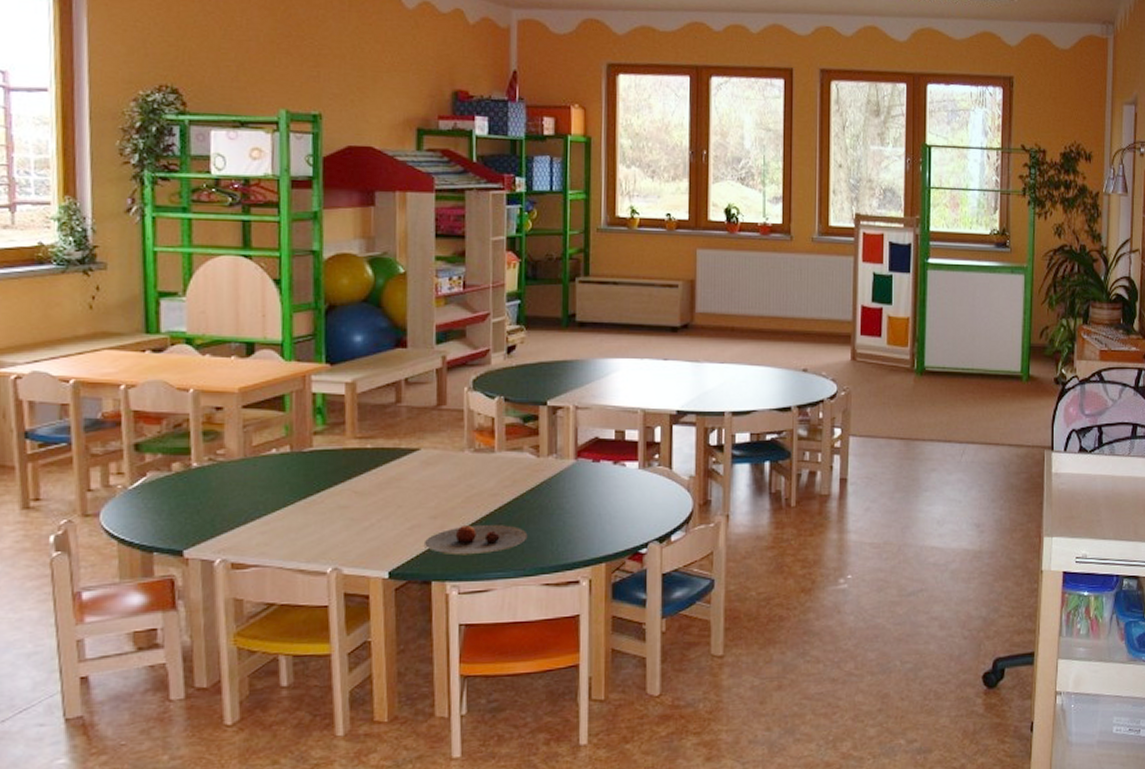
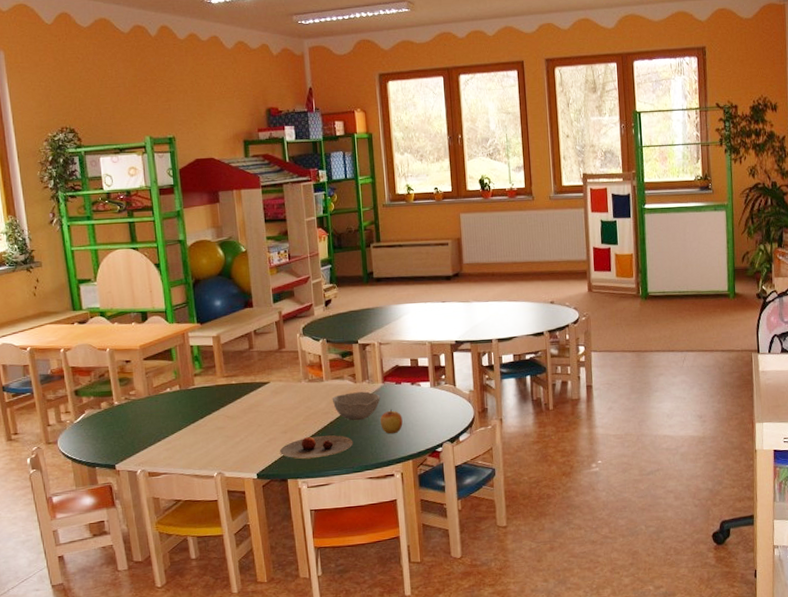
bowl: none [504,469,570,508] -> present [332,391,380,421]
apple: none [566,494,598,528] -> present [380,409,403,434]

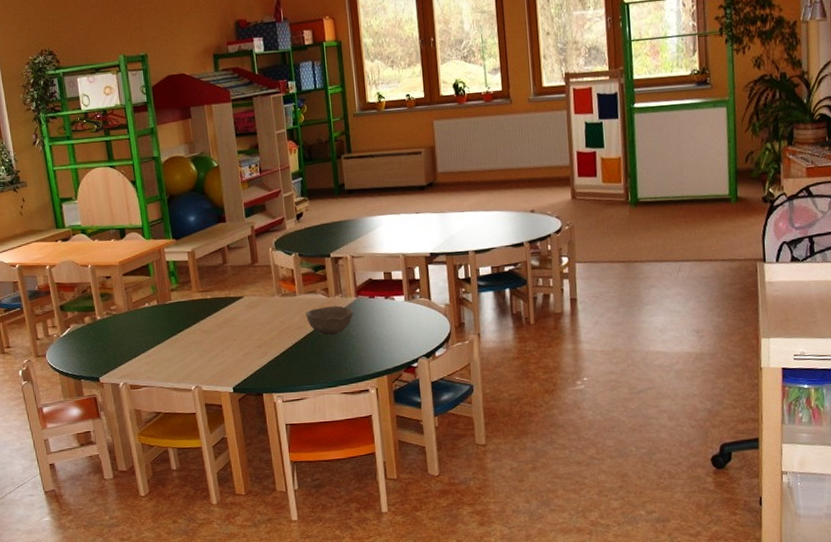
plate: present [280,435,353,459] -> none [255,350,327,374]
apple: present [380,409,403,434] -> none [353,323,377,349]

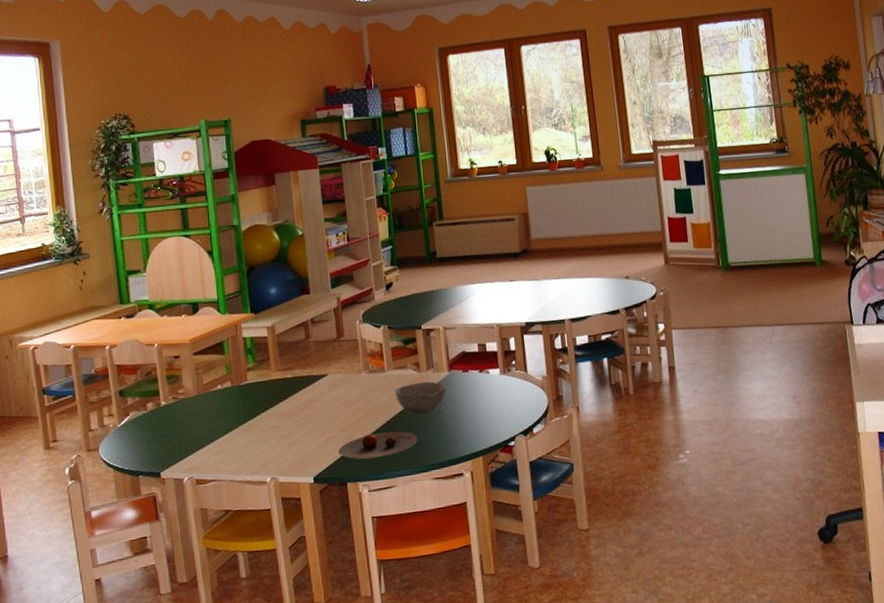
plate: none [255,350,327,374] -> present [339,431,418,459]

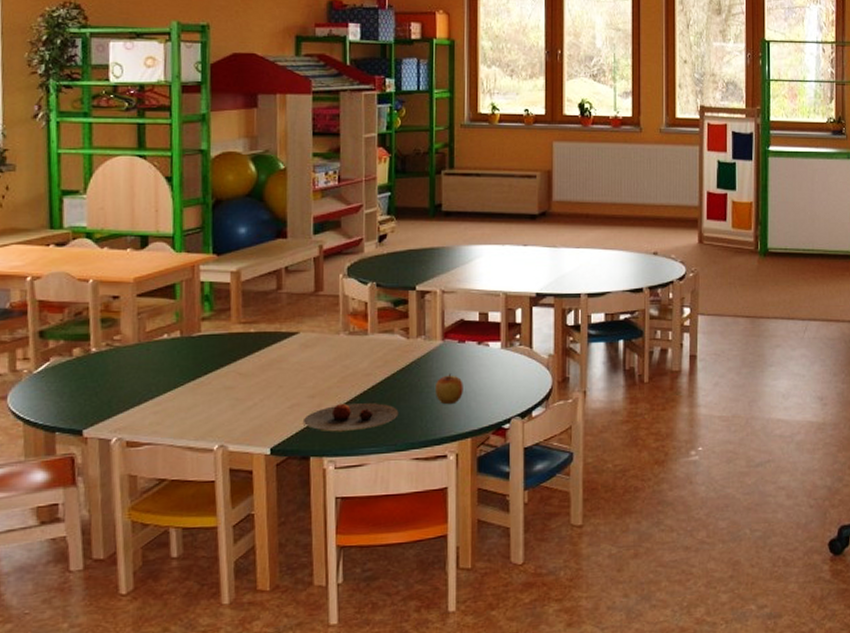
bowl: present [394,381,447,415] -> none [376,350,438,386]
apple: none [446,400,472,428] -> present [434,373,463,405]

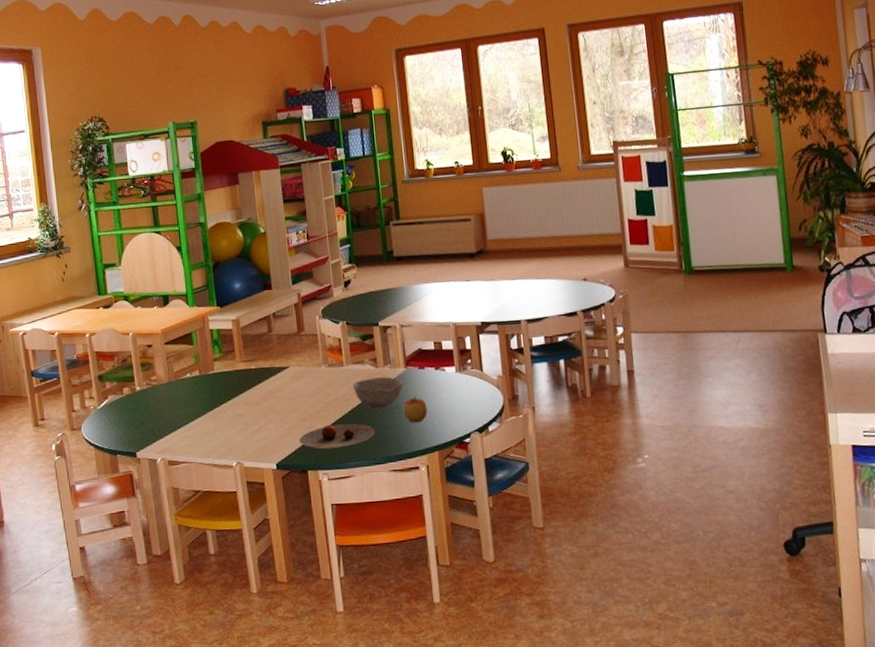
bowl: none [376,350,438,386] -> present [352,377,403,409]

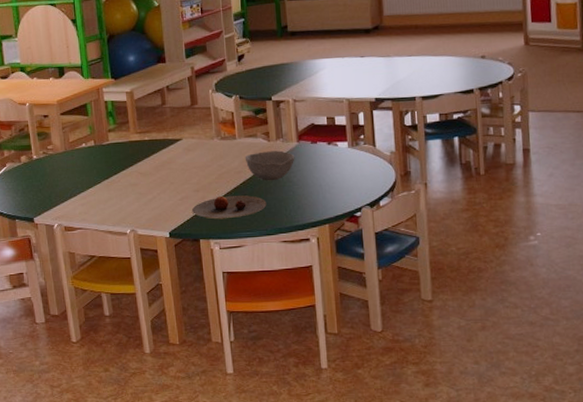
apple: present [403,396,428,423] -> none [294,170,319,196]

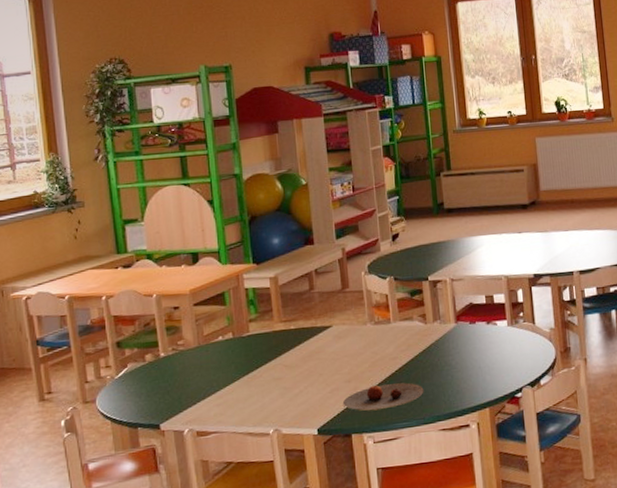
bowl: present [245,150,295,181] -> none [400,333,453,366]

